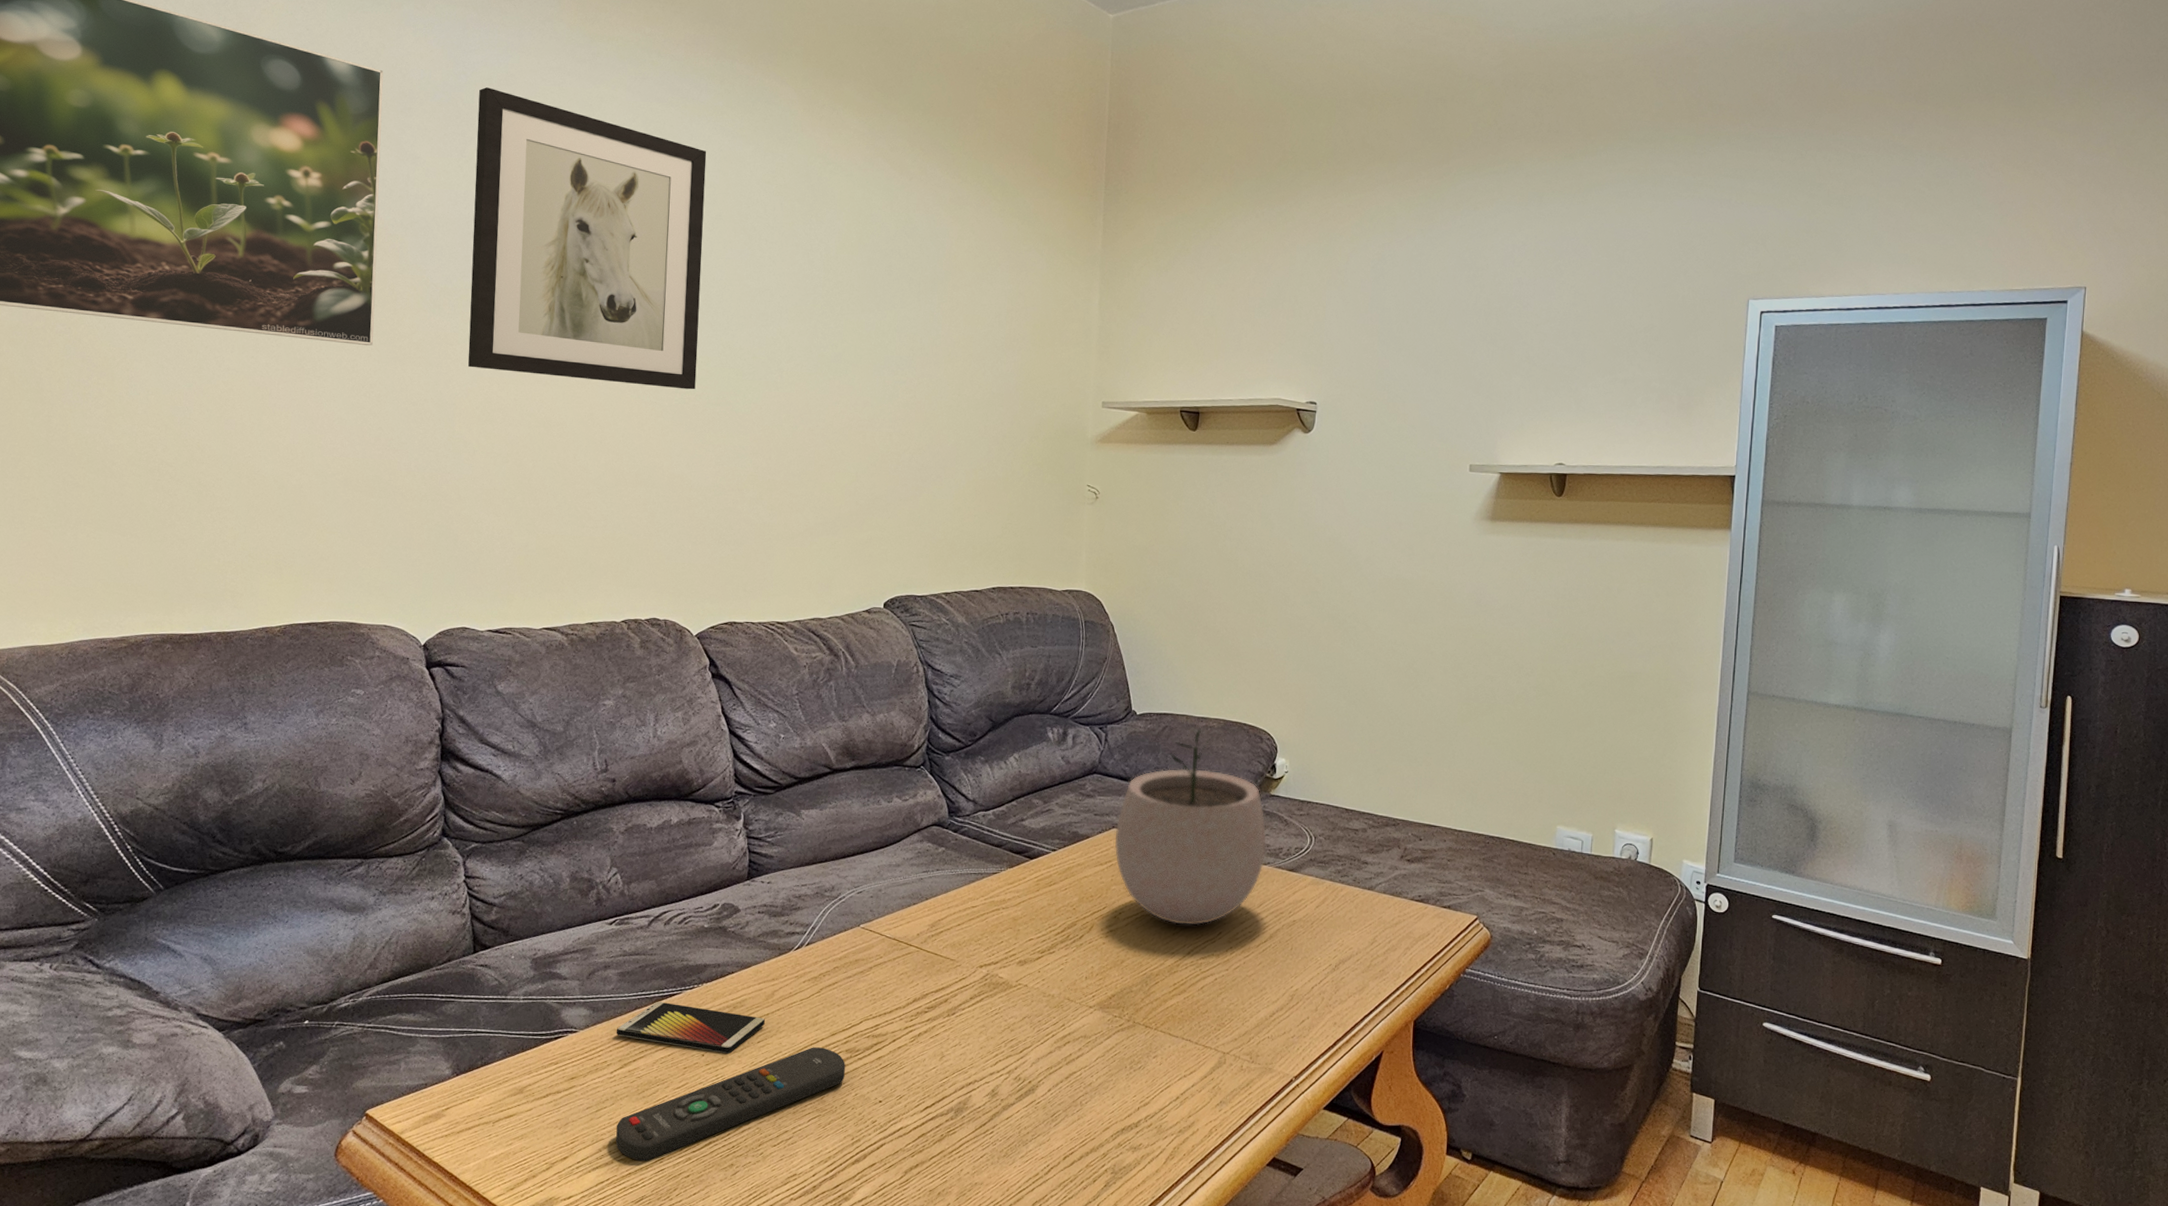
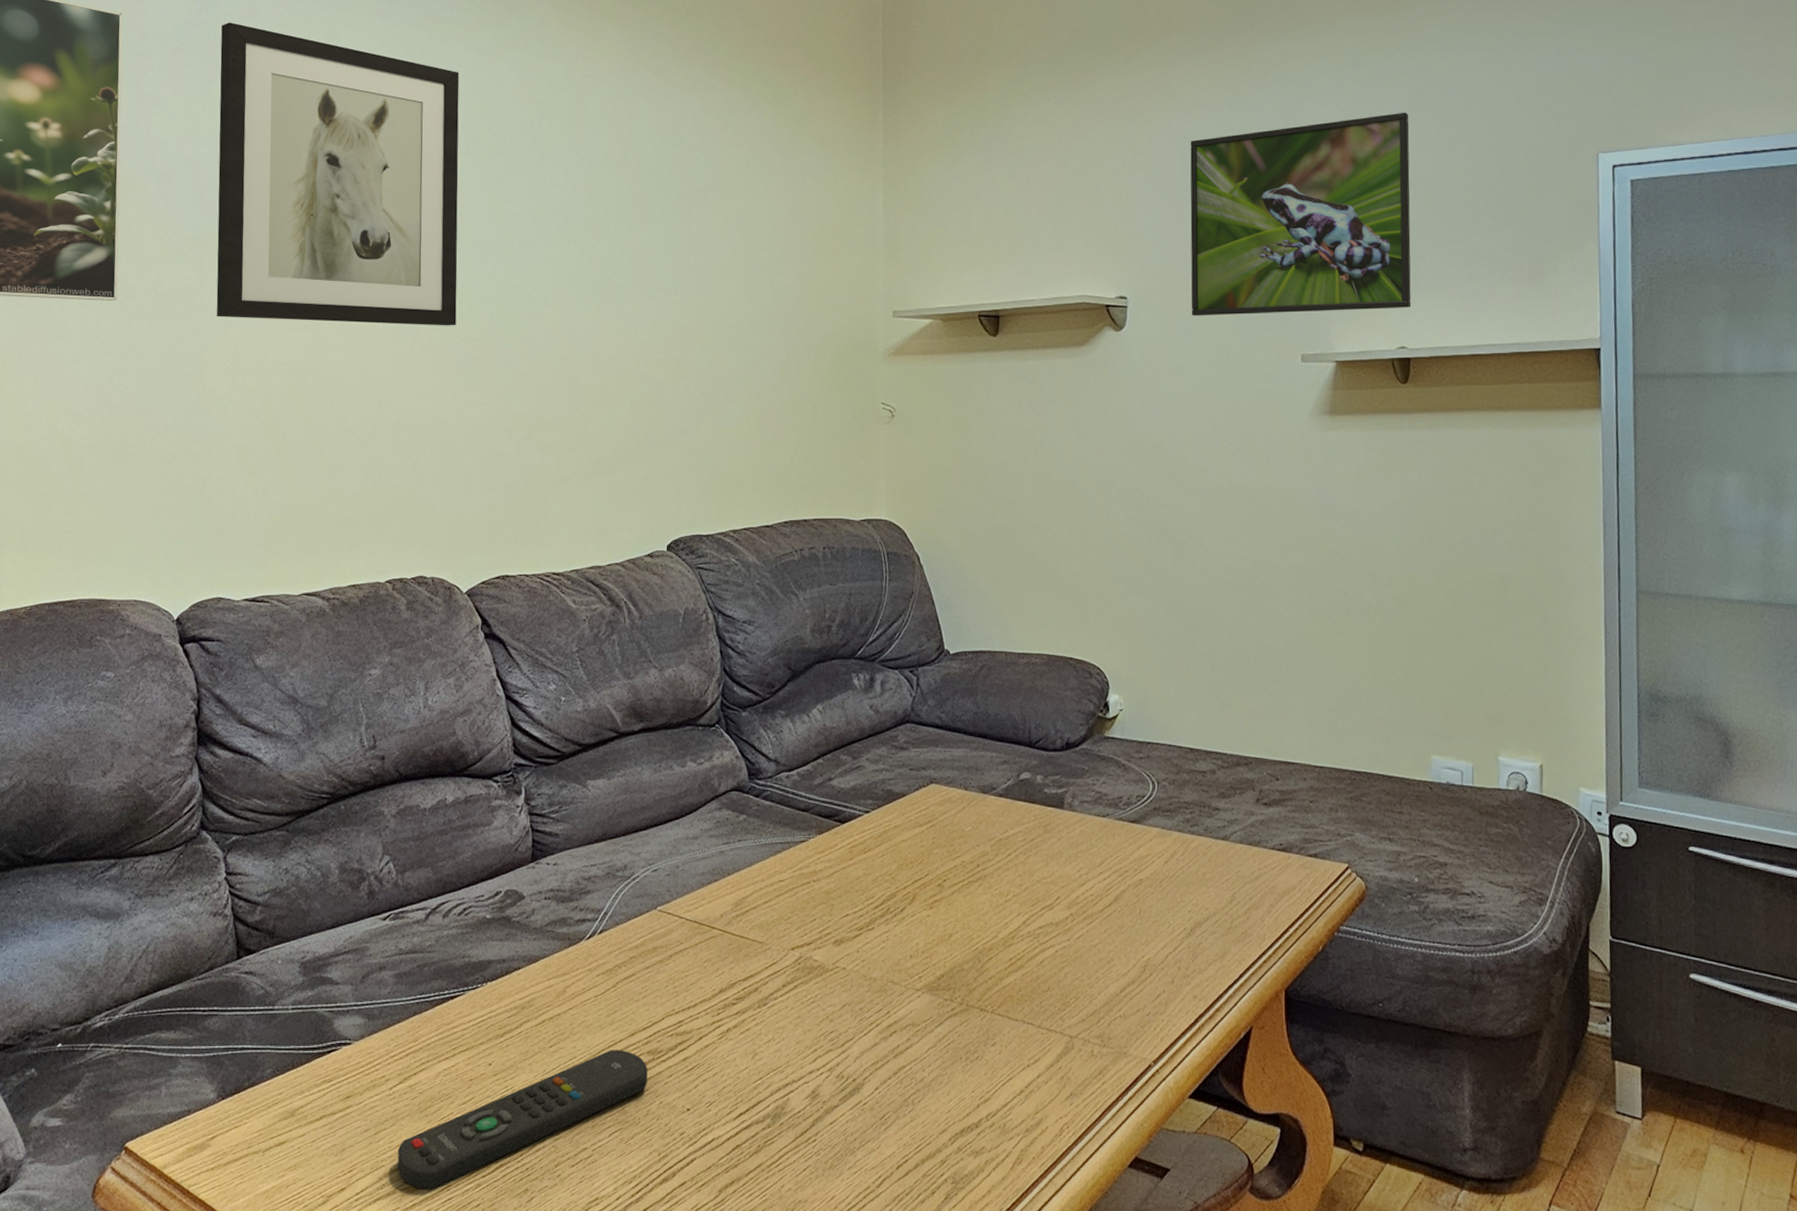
smartphone: present [616,1001,765,1053] -> none [394,1004,557,1061]
plant pot: present [1115,727,1267,926] -> none [934,664,1104,890]
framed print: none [1373,249,1583,429] -> present [1190,112,1412,316]

